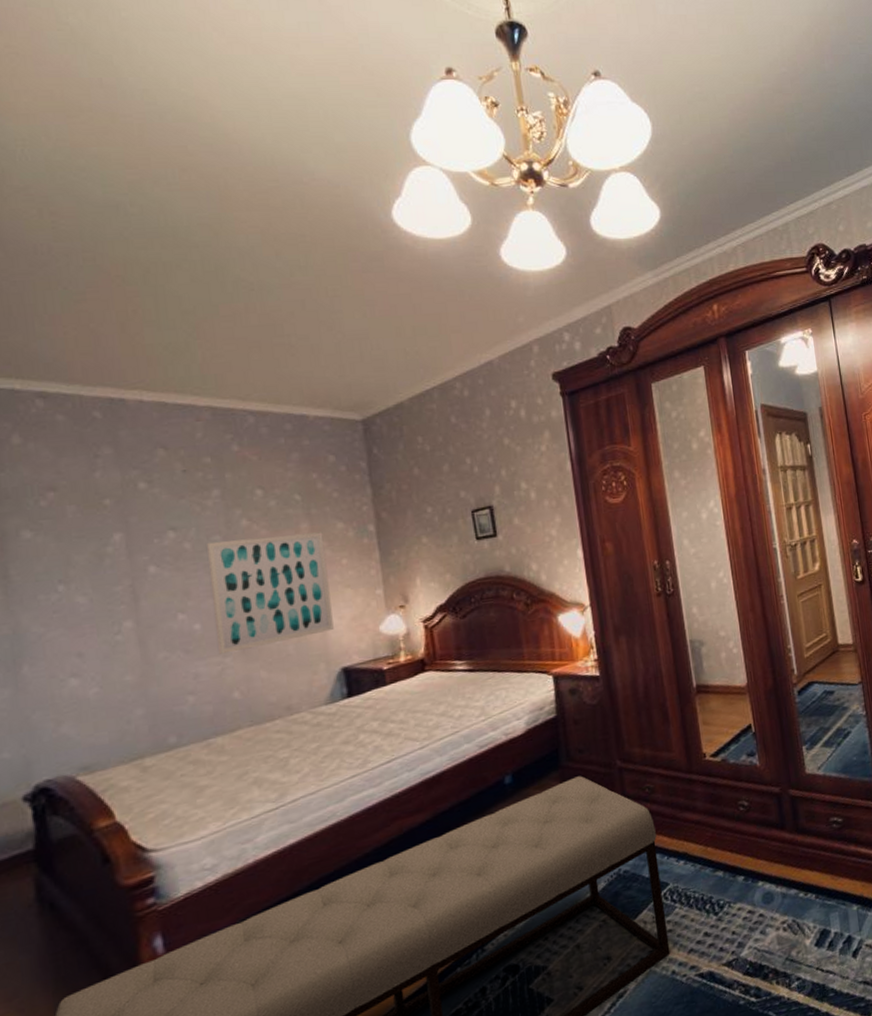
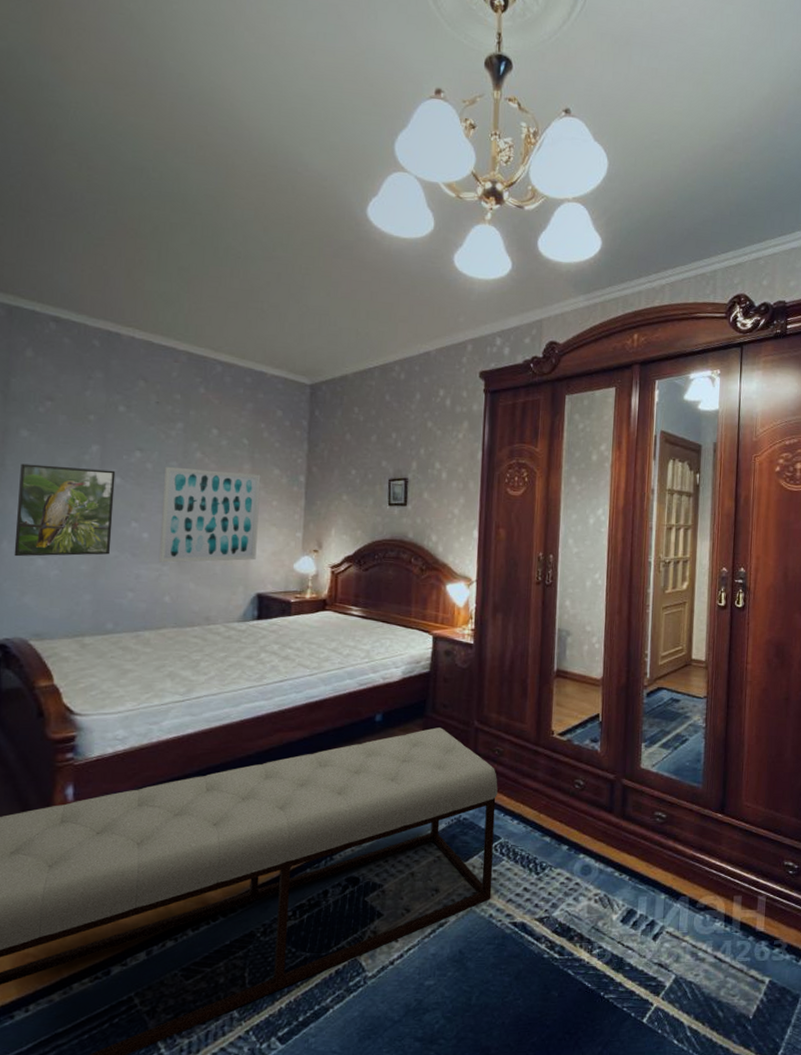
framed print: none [29,558,158,682] -> present [14,463,116,557]

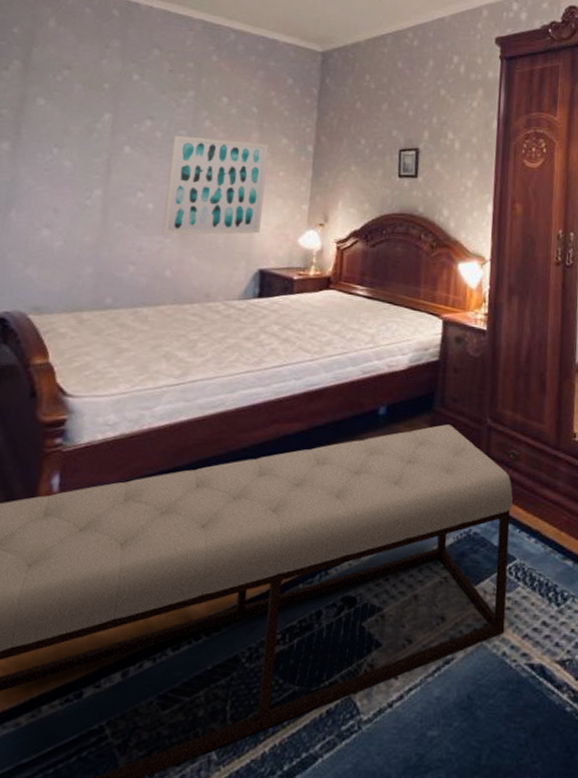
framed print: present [14,463,116,557] -> none [21,132,126,227]

